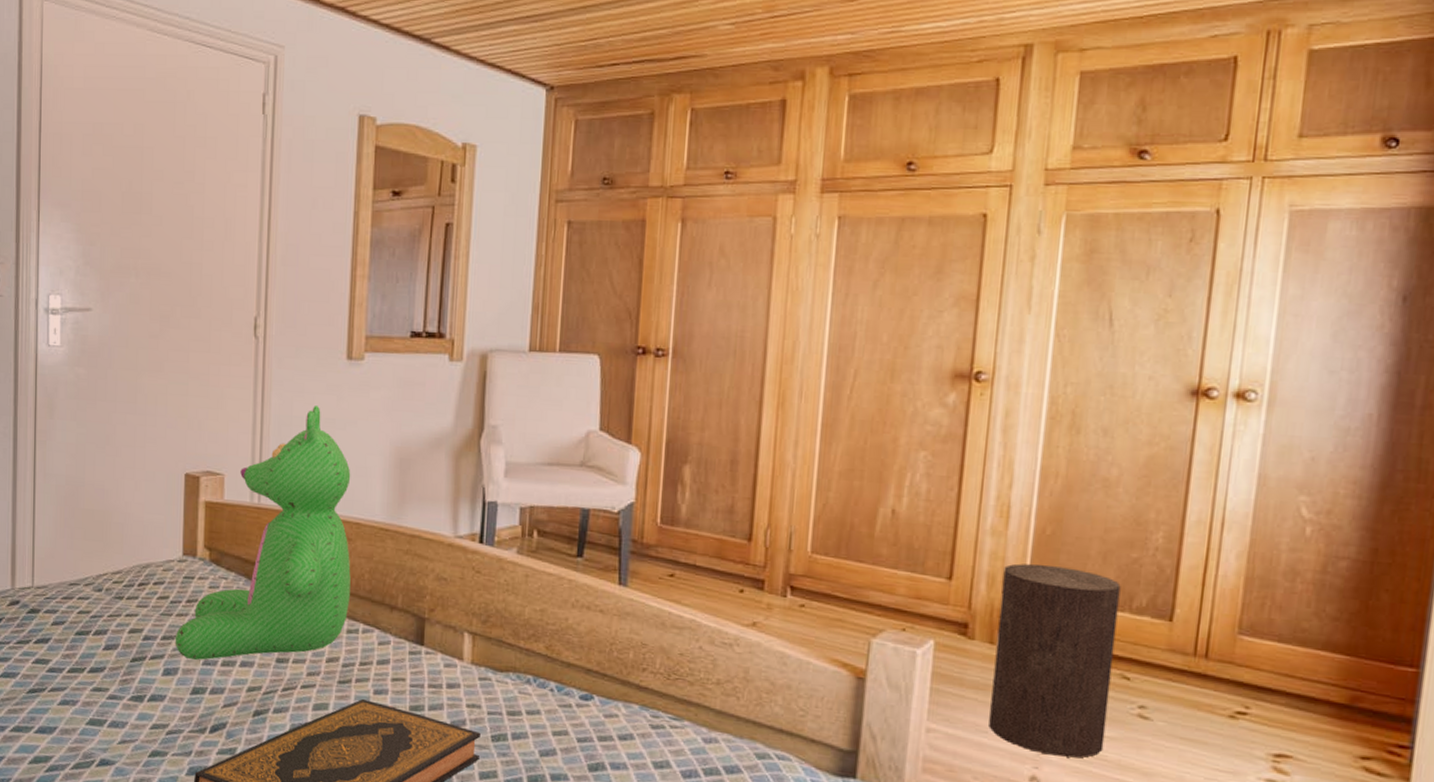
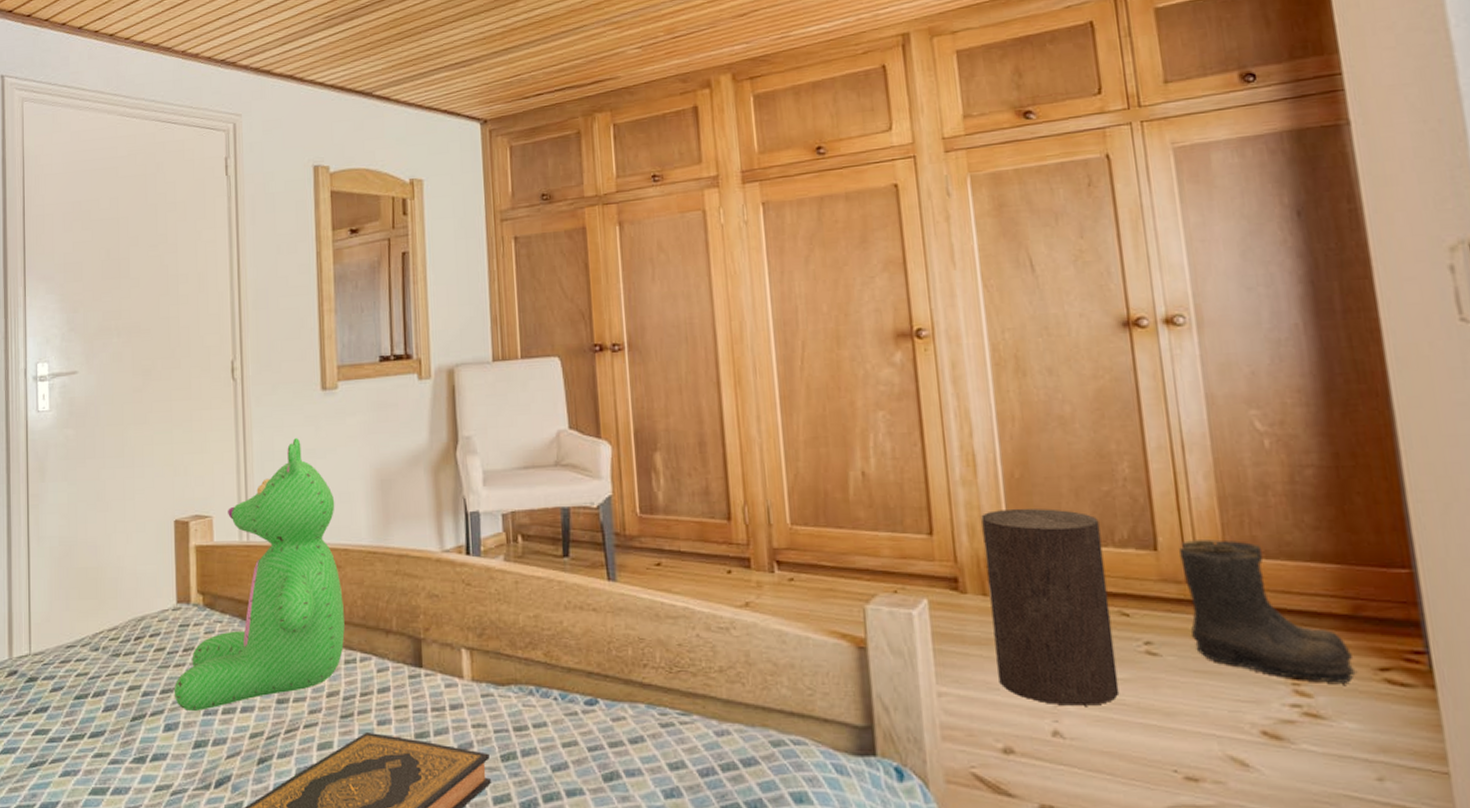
boots: none [1185,615,1339,767] -> present [1179,539,1358,683]

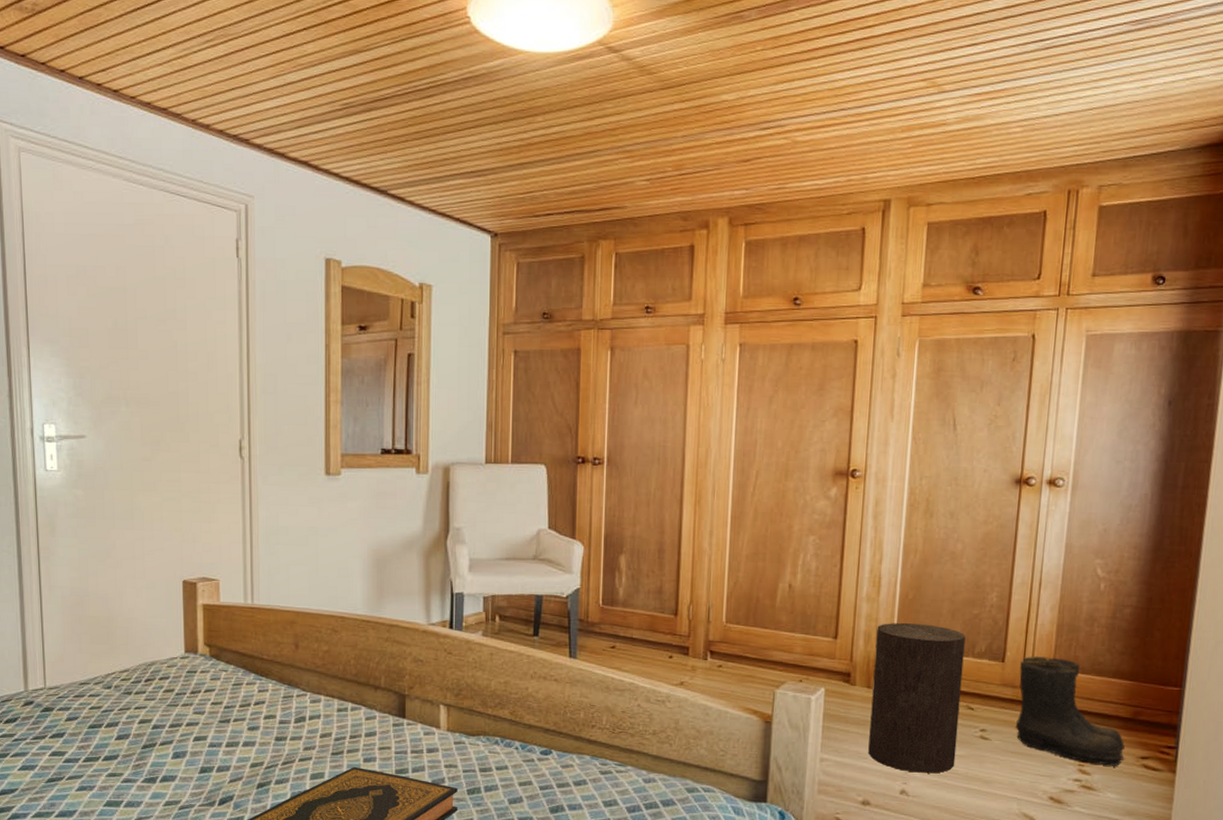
teddy bear: present [173,438,345,711] -> none [182,516,338,743]

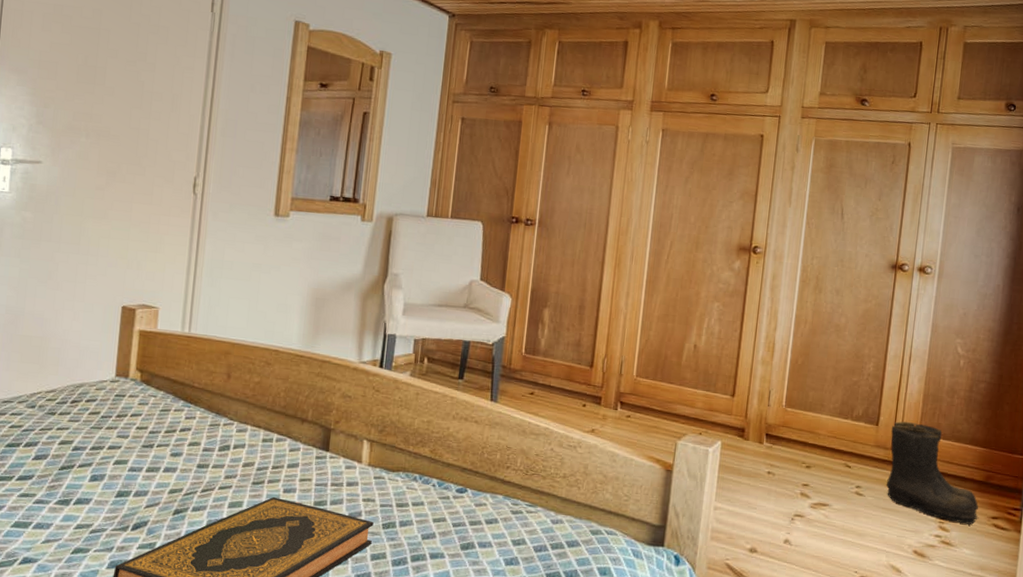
stool: present [868,622,966,774] -> none [757,385,846,525]

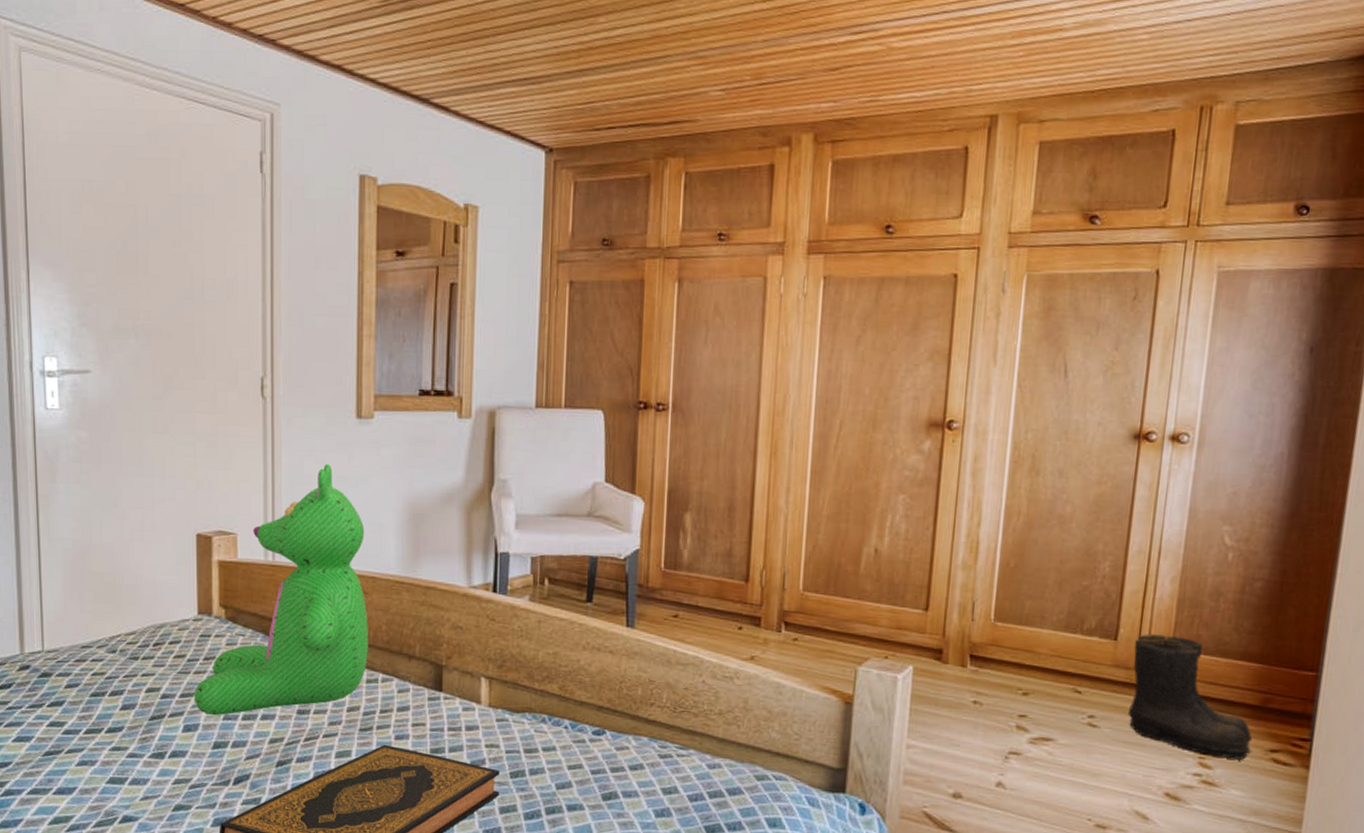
teddy bear: none [103,253,273,467] -> present [193,464,368,715]

